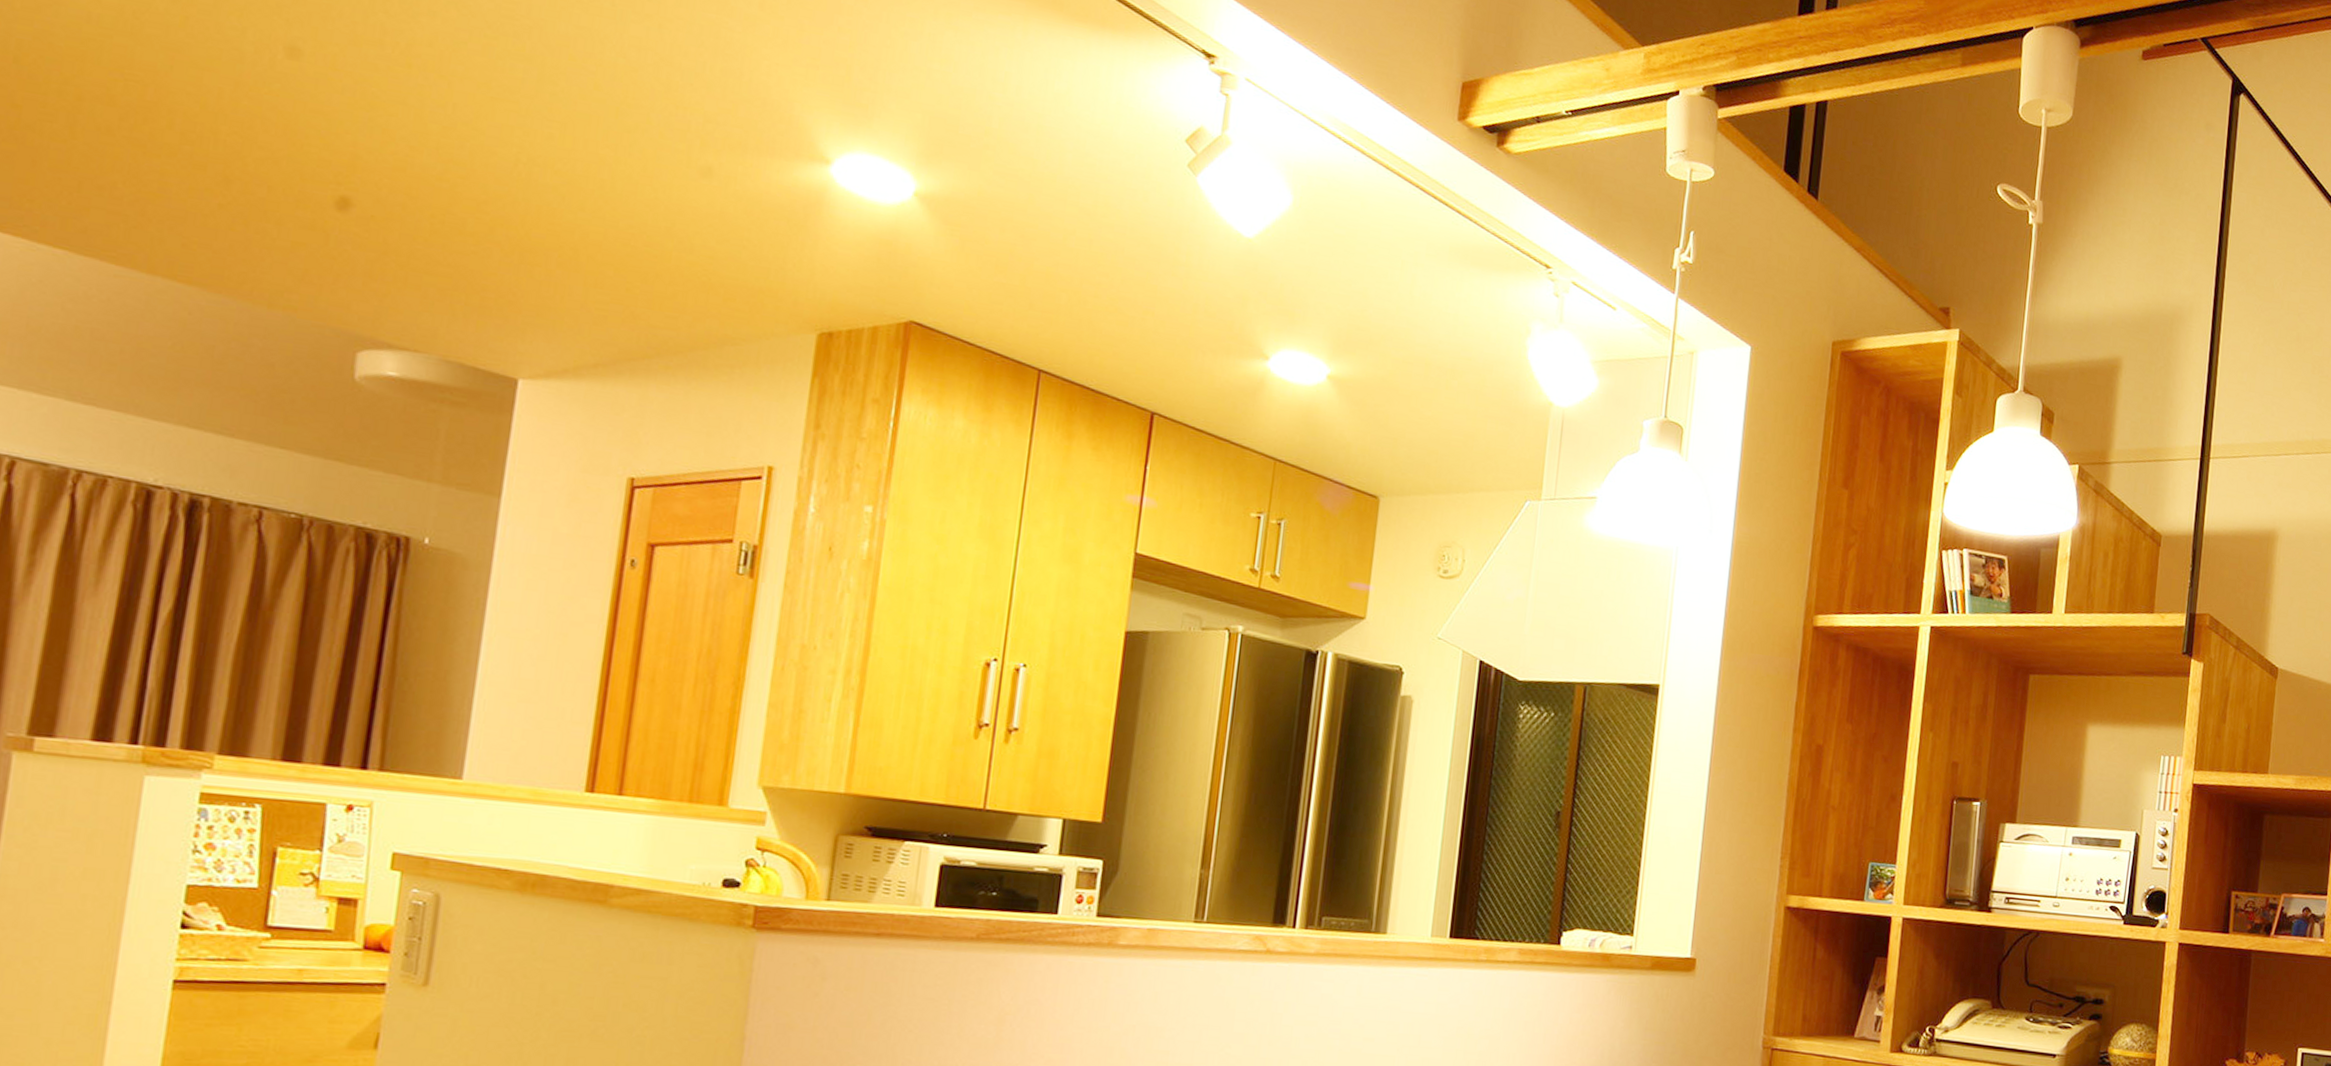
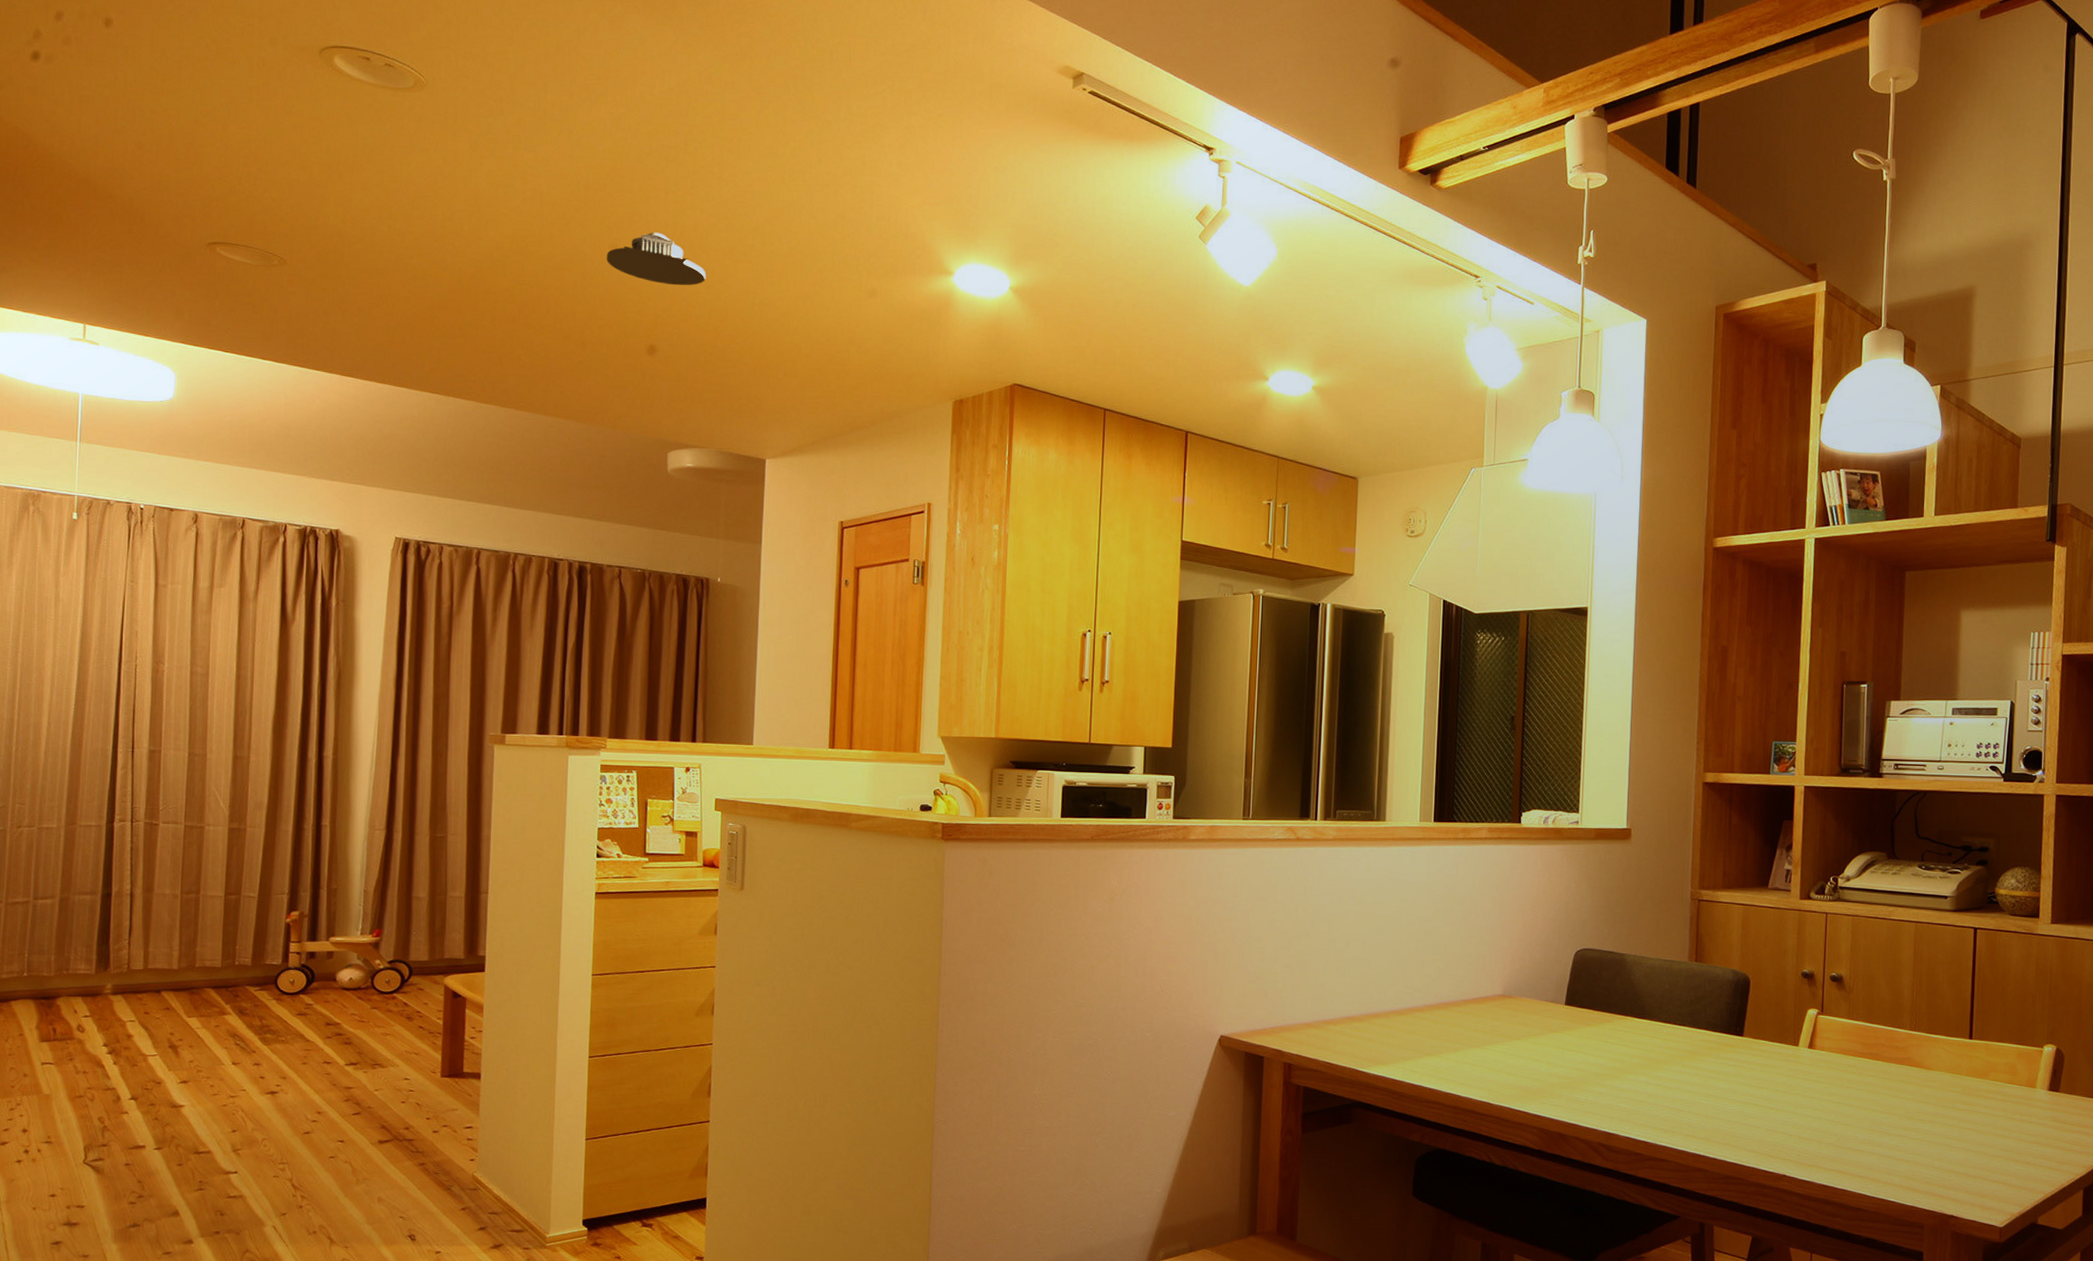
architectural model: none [277,37,445,122] -> present [606,232,707,286]

